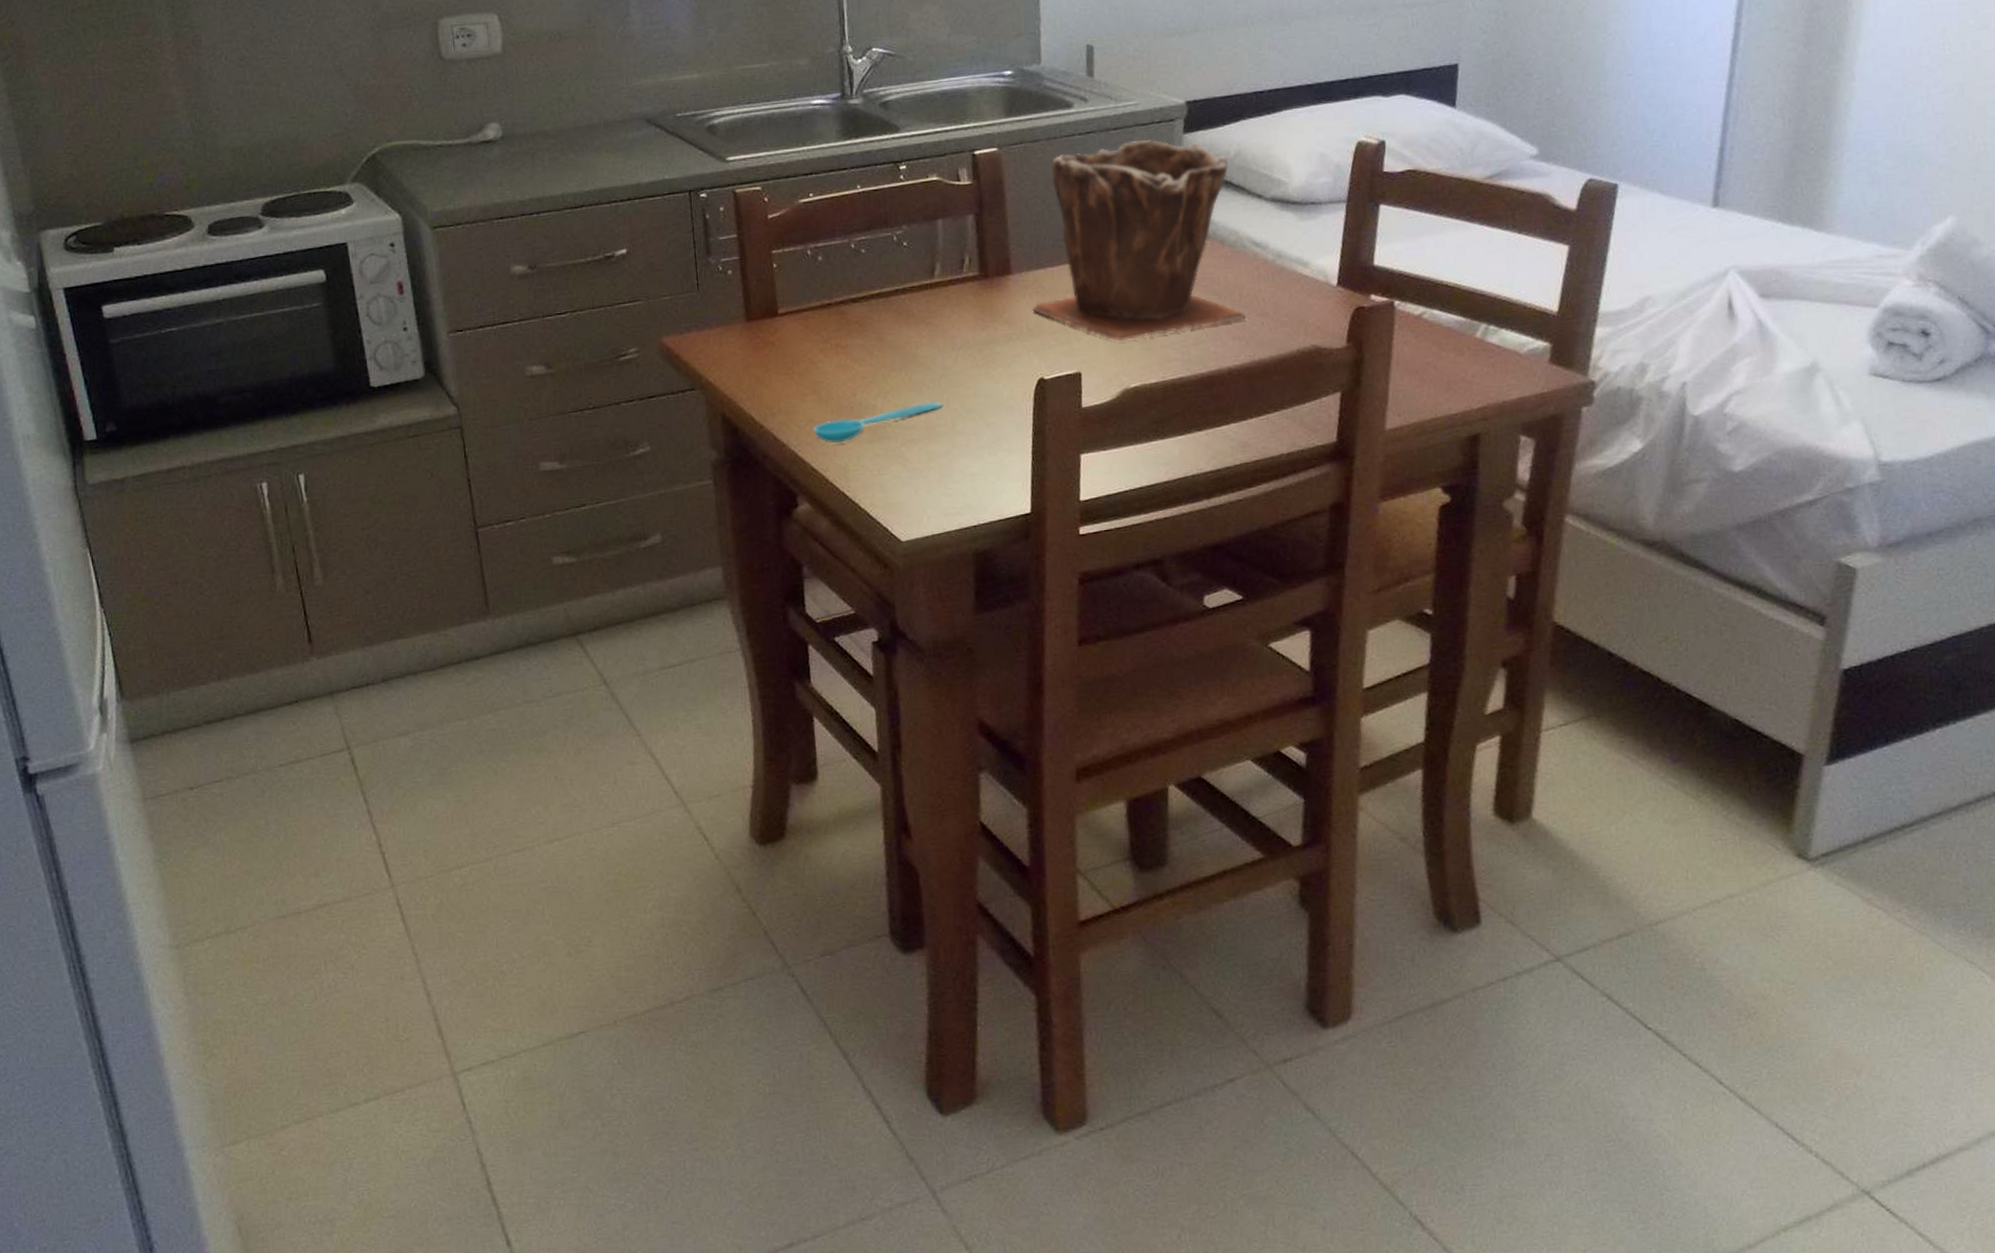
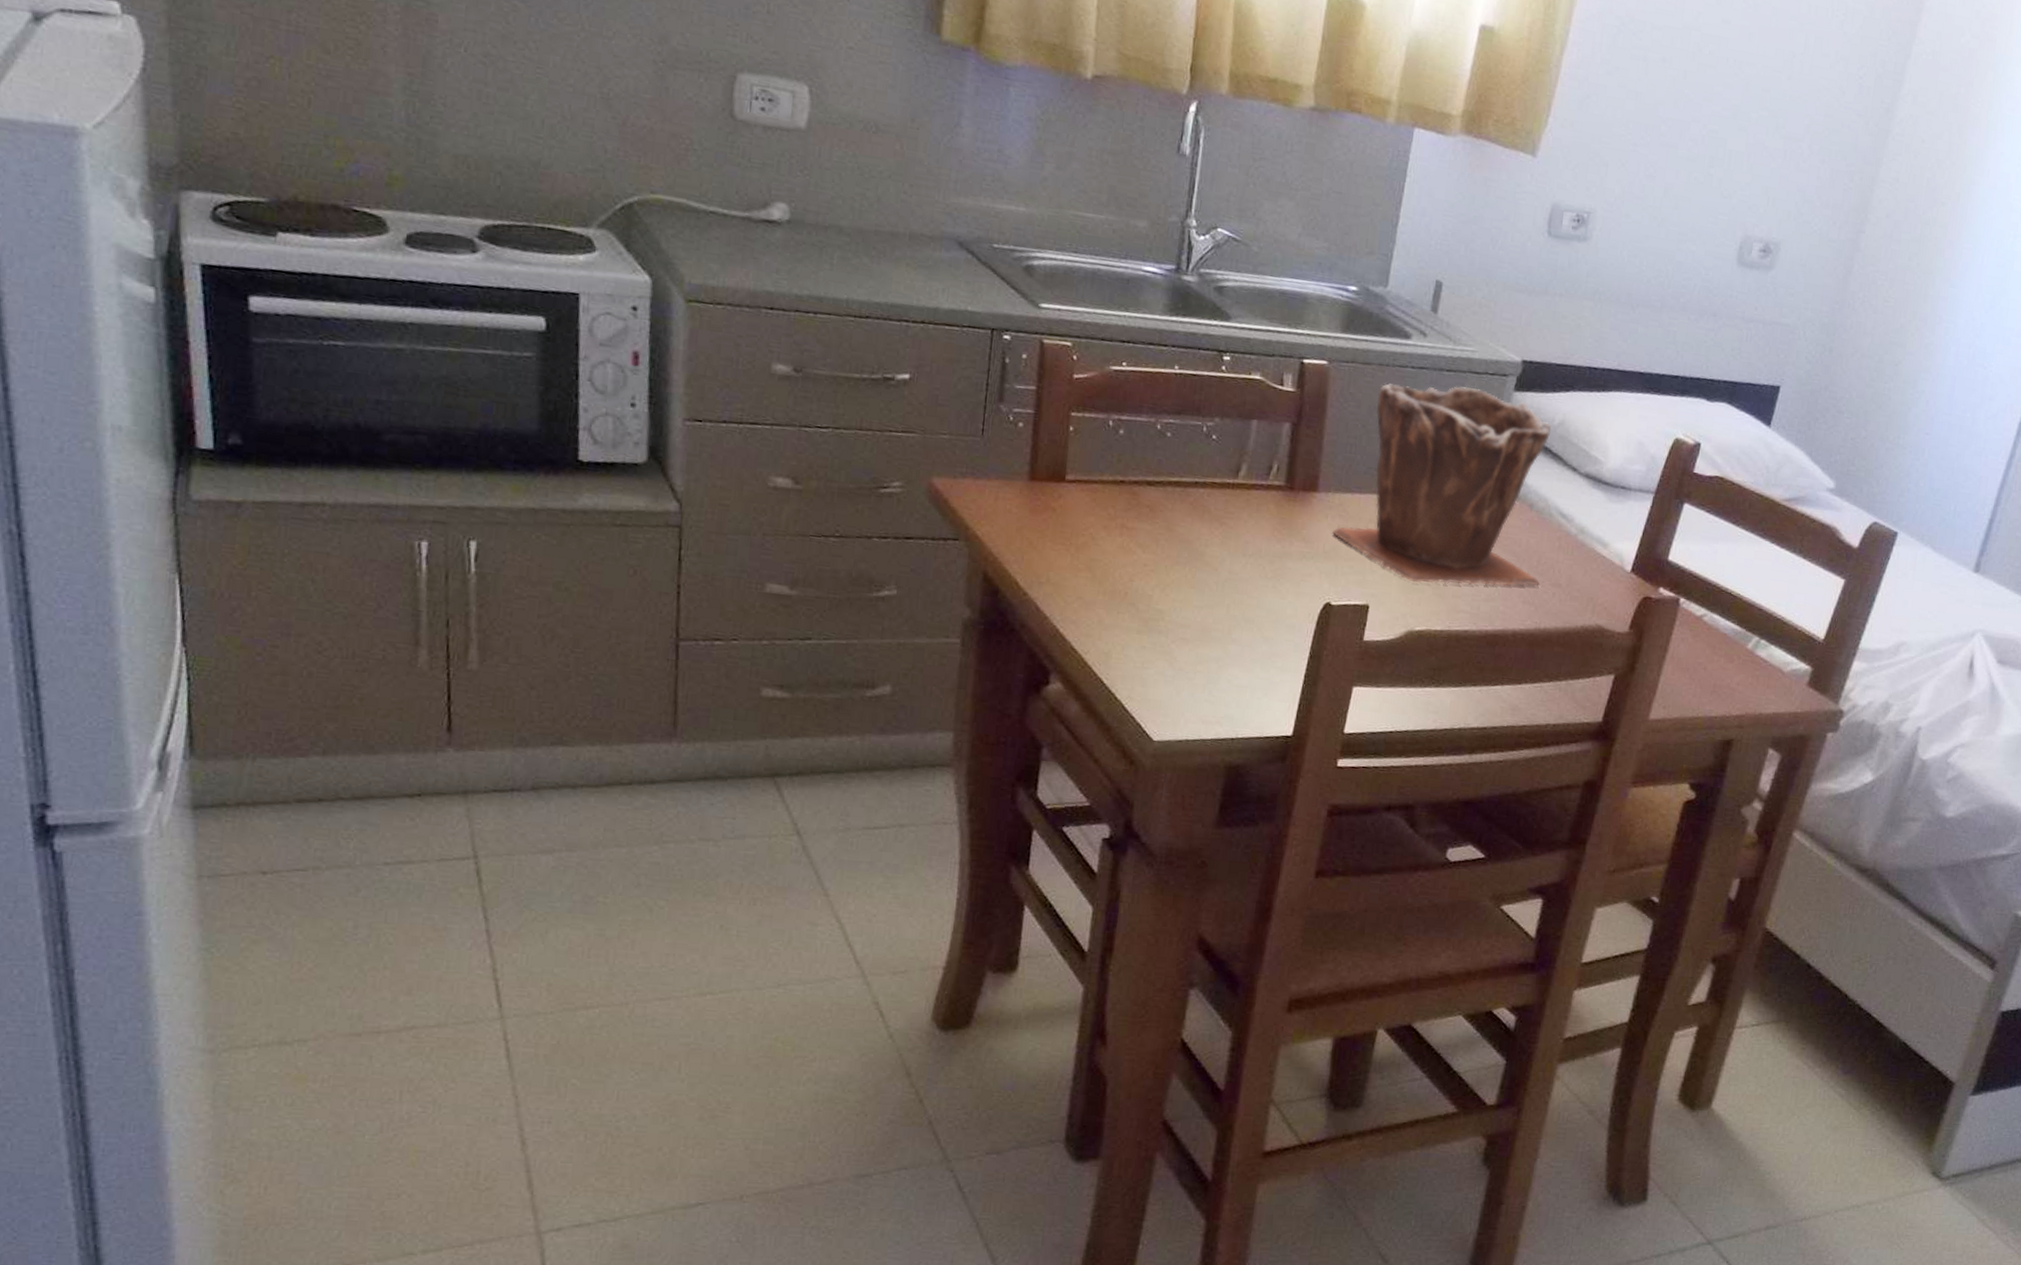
spoon: present [813,402,943,443] -> none [1081,602,1223,627]

